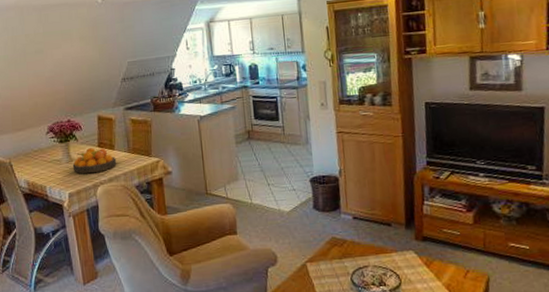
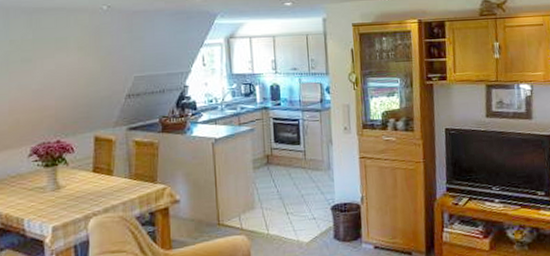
fruit bowl: present [72,148,117,174] -> none [59,173,115,204]

